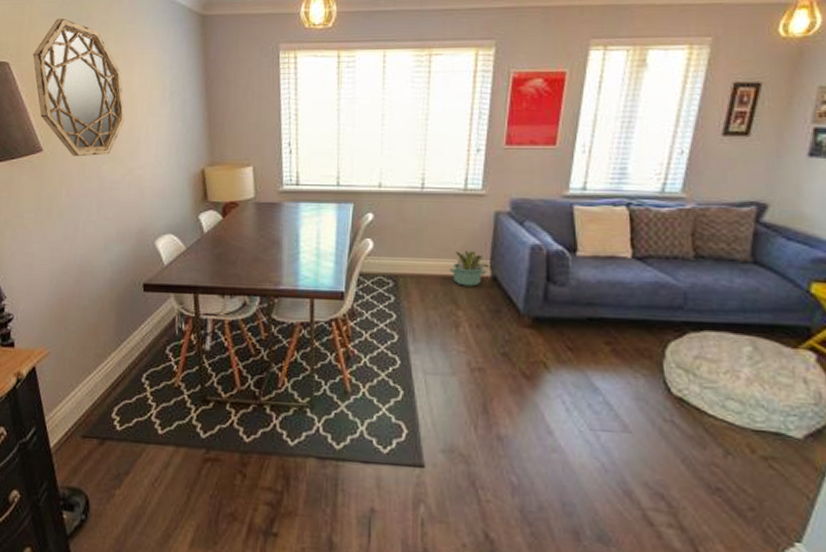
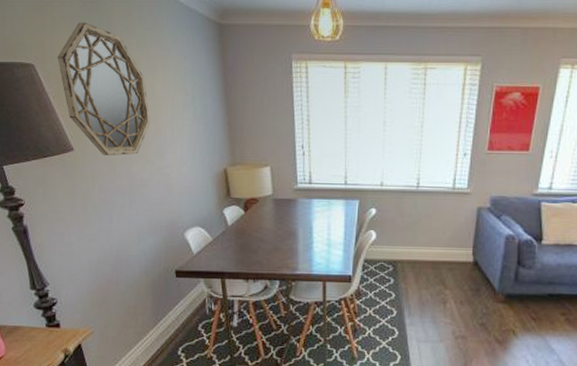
decorative plant: present [450,250,490,287] -> none [440,240,473,270]

